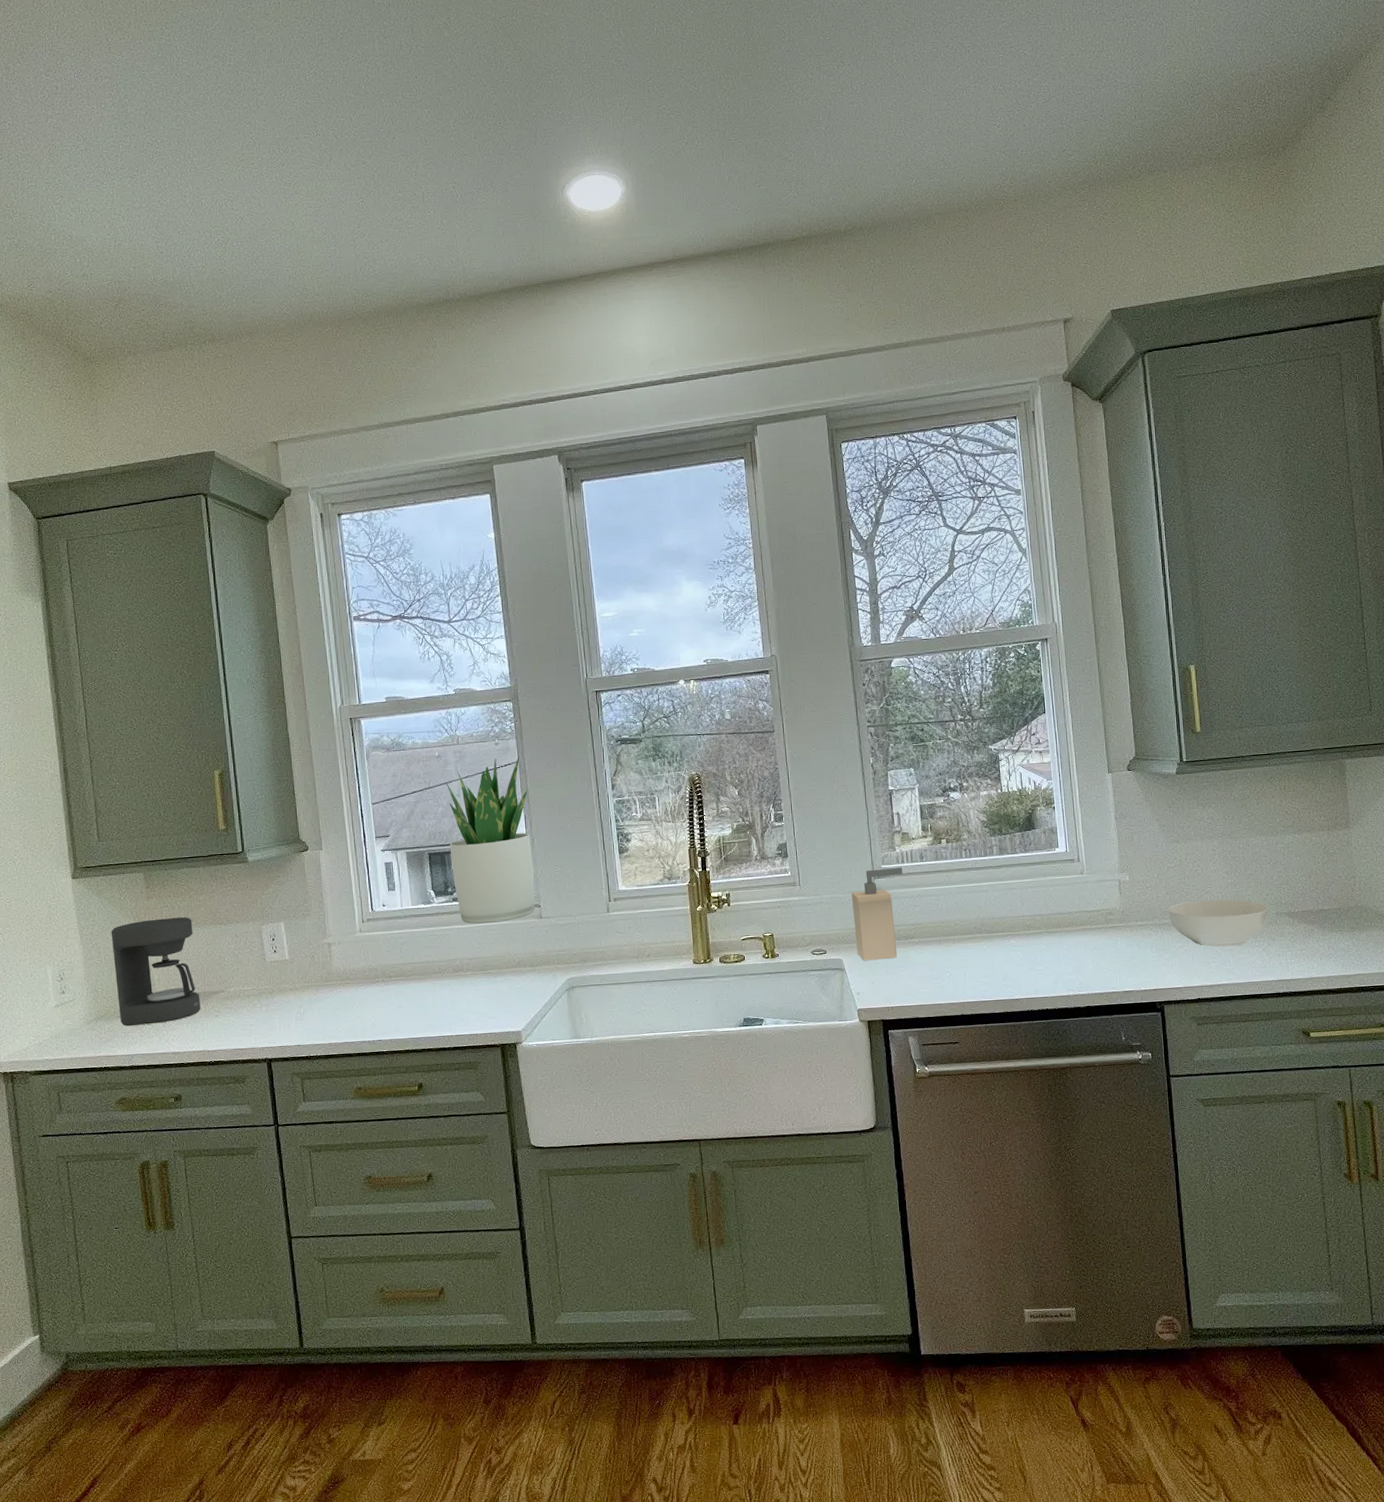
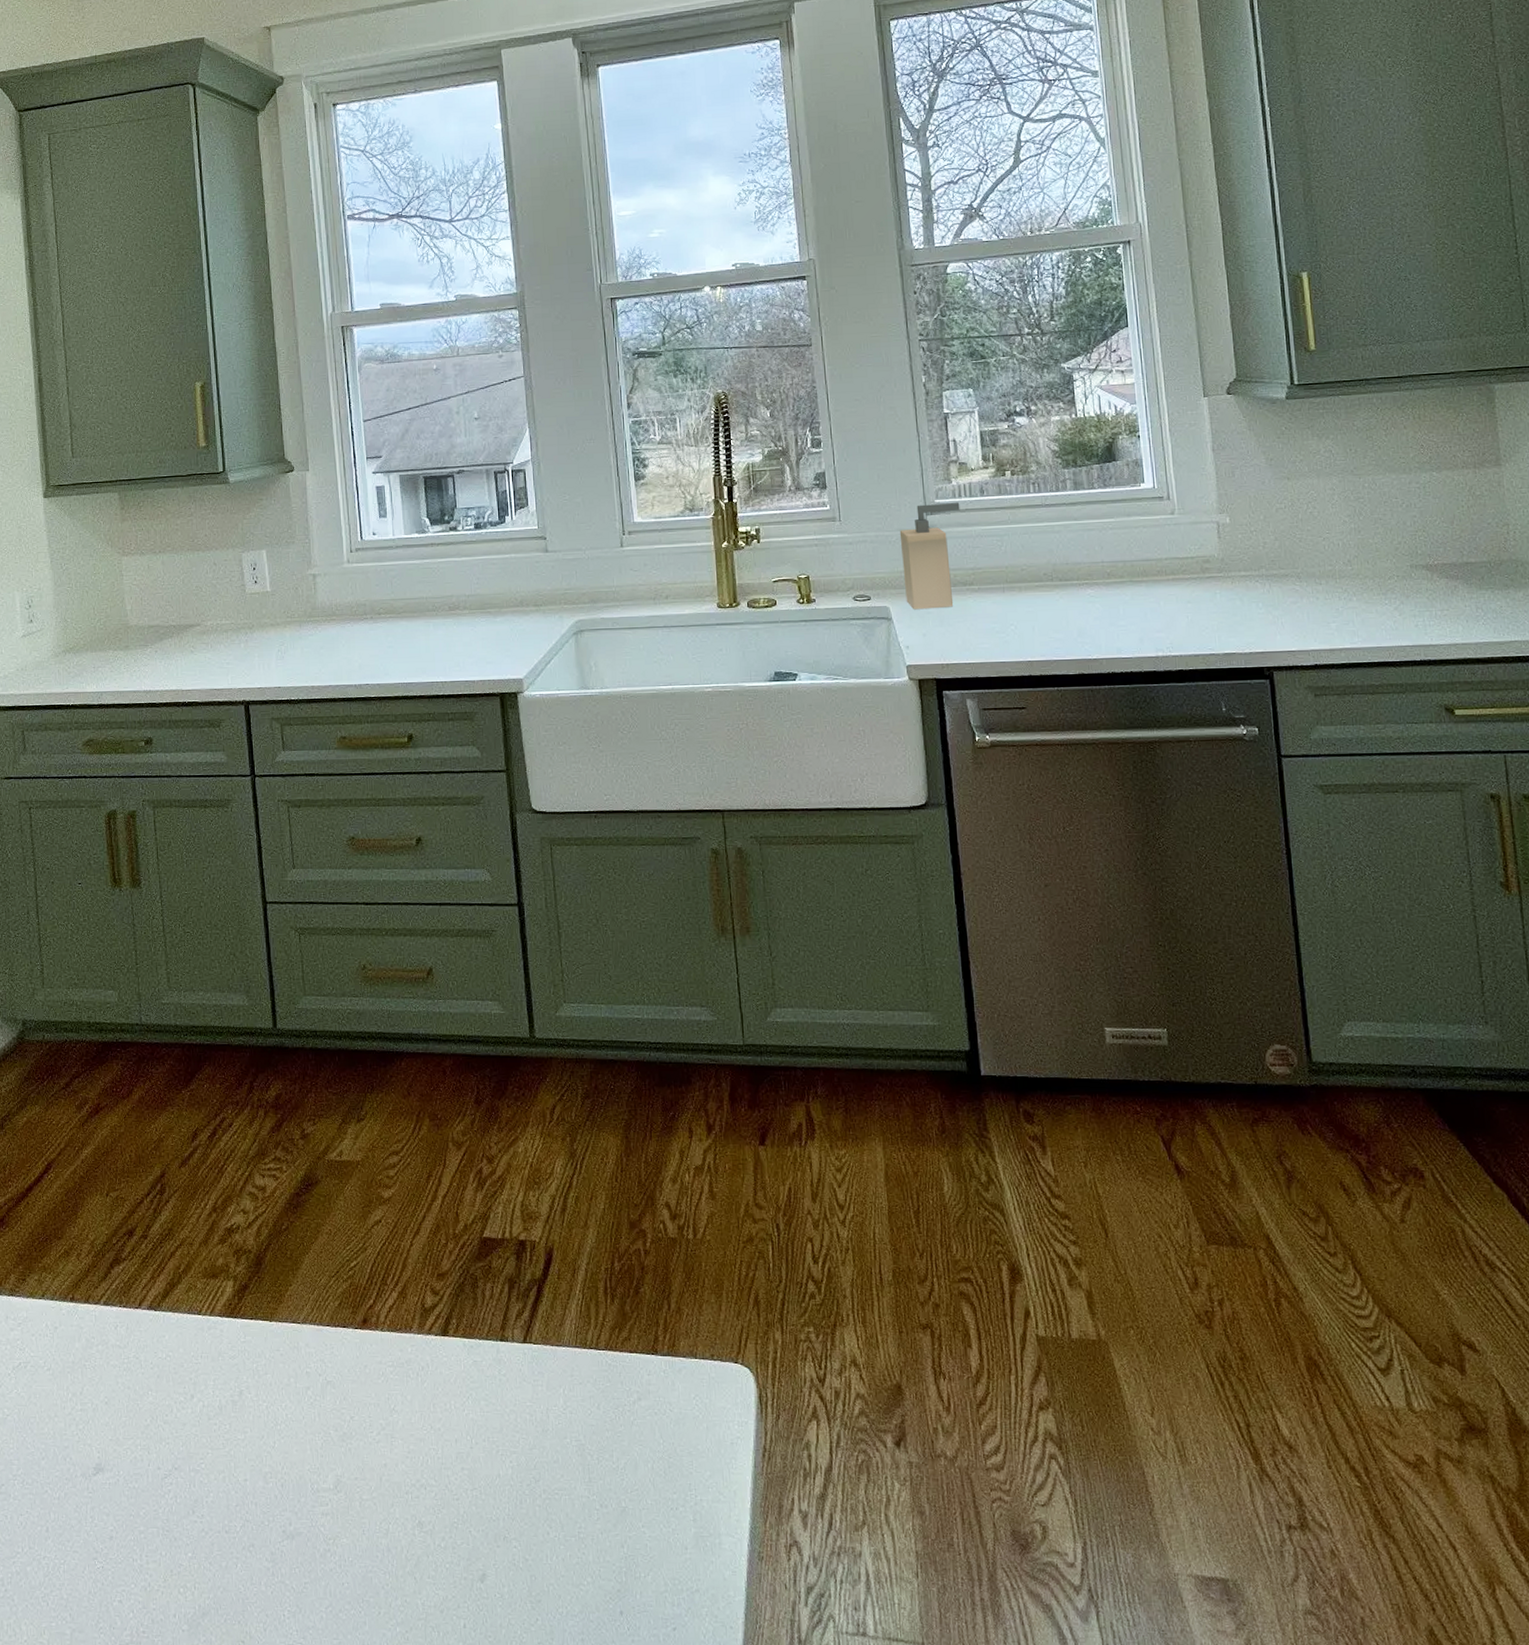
coffee maker: present [111,917,201,1027] -> none [82,542,175,661]
planter: present [445,756,535,924] -> none [444,370,541,557]
bowl: present [1166,899,1269,947] -> none [1275,547,1402,604]

